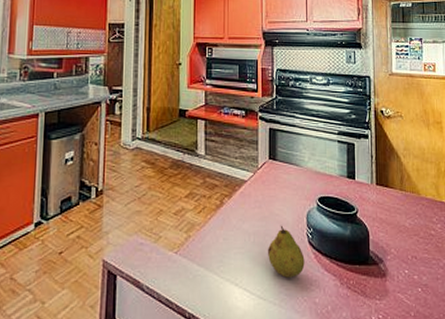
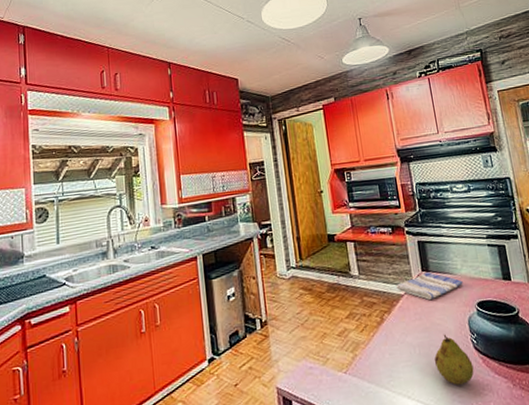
dish towel: none [241,161,308,189] -> present [396,272,463,300]

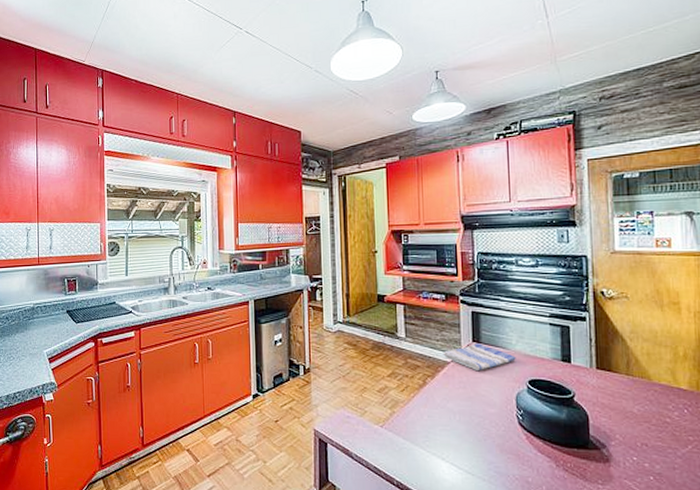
fruit: present [434,334,474,385] -> none [475,405,515,456]

